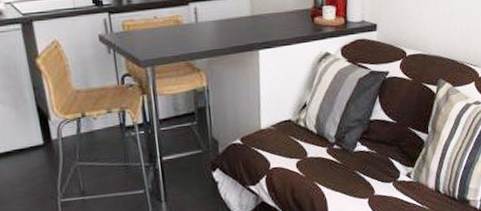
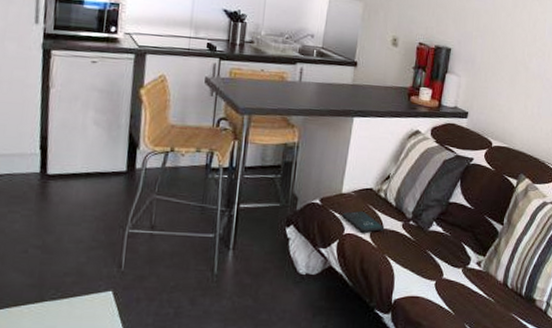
tablet: none [265,143,310,166] -> present [342,210,385,234]

